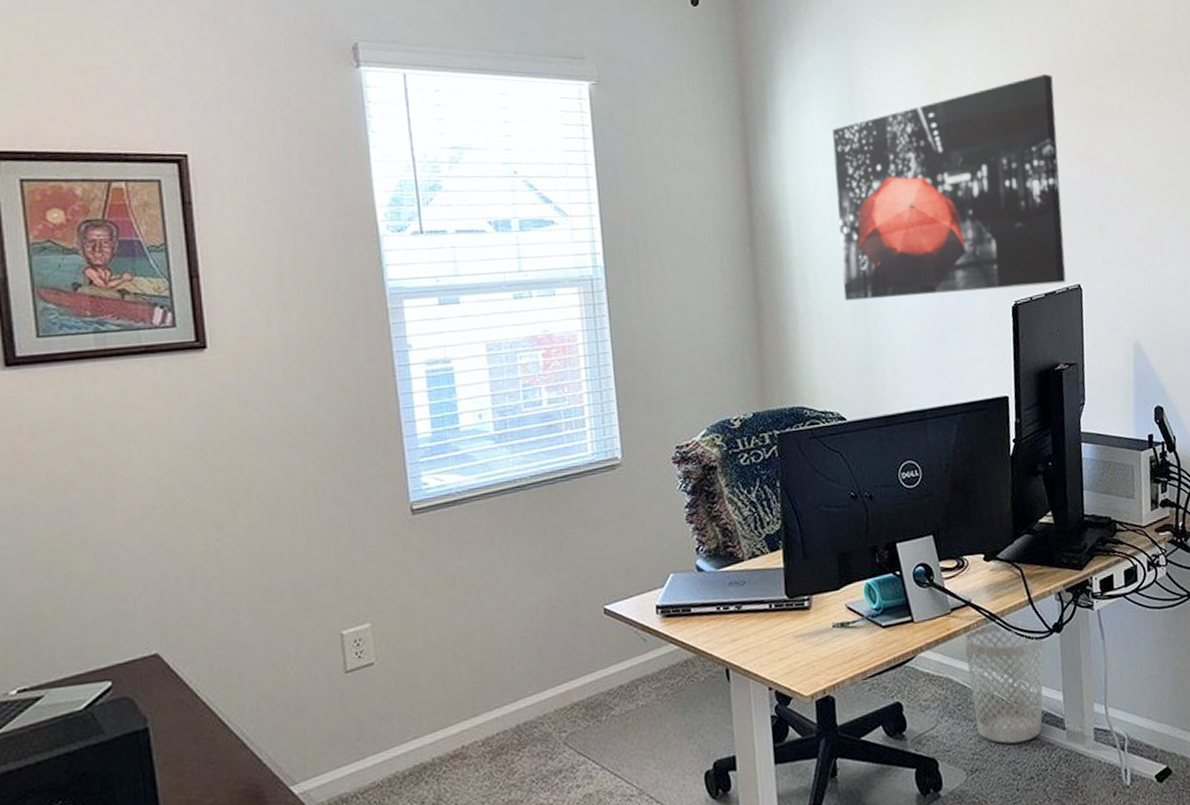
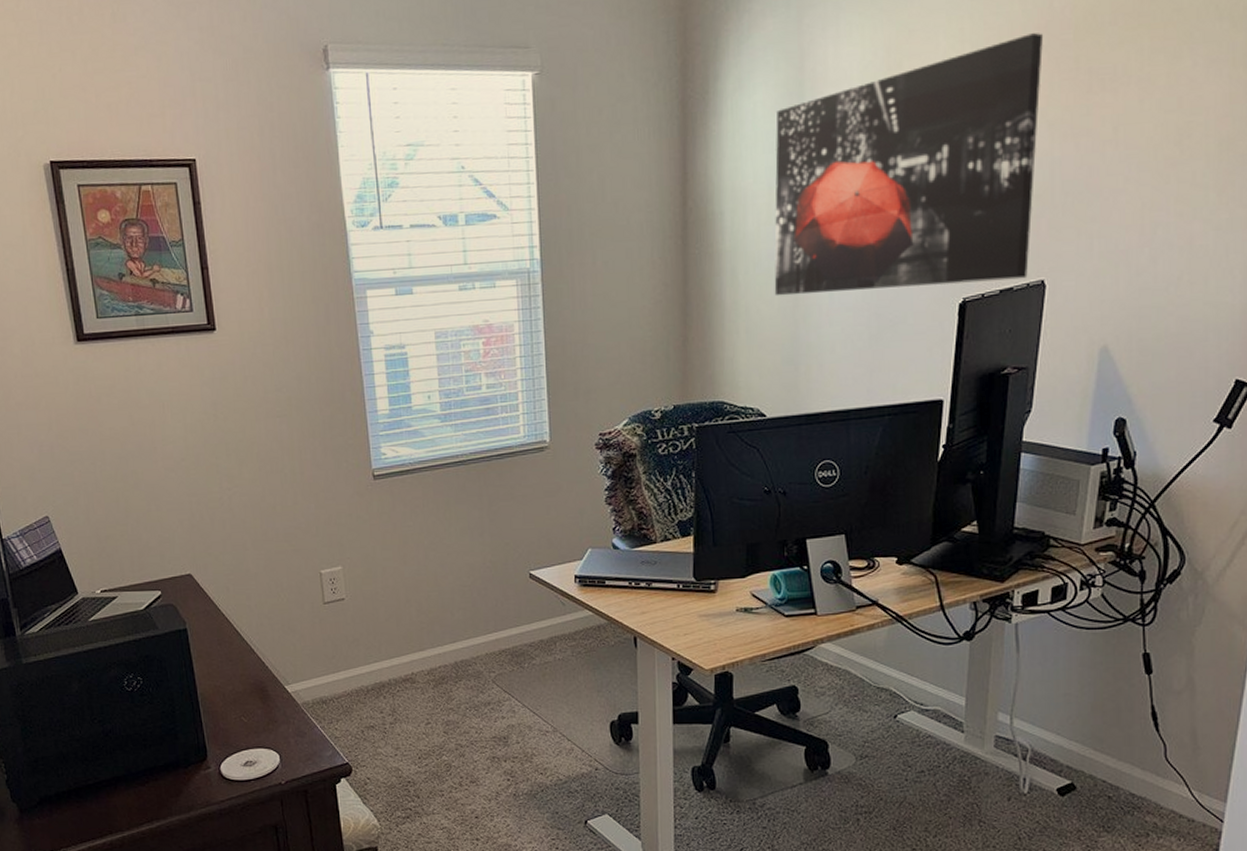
wastebasket: present [963,620,1044,744] -> none [866,622,952,738]

